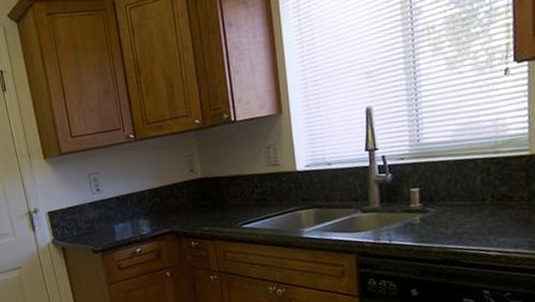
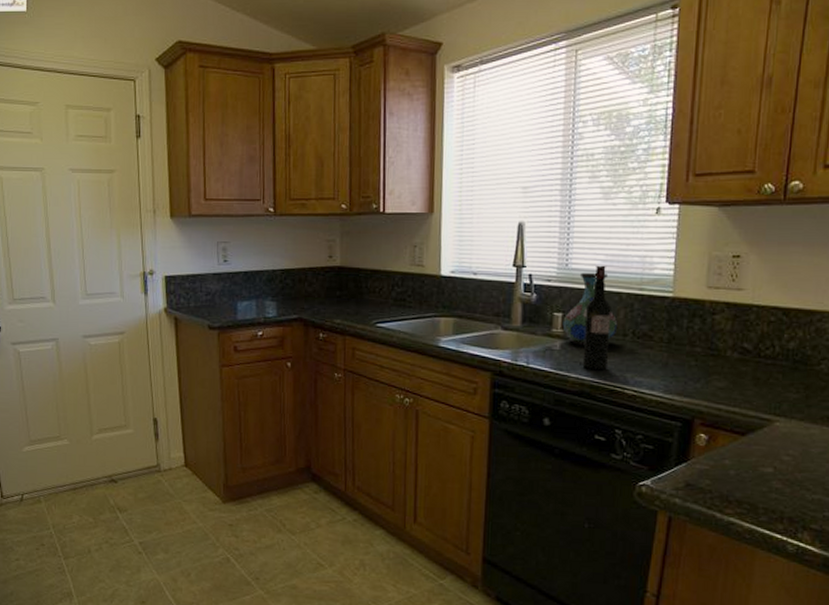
vase: none [420,143,476,217] -> present [562,272,618,346]
wine bottle: none [442,135,470,237] -> present [582,265,611,369]

